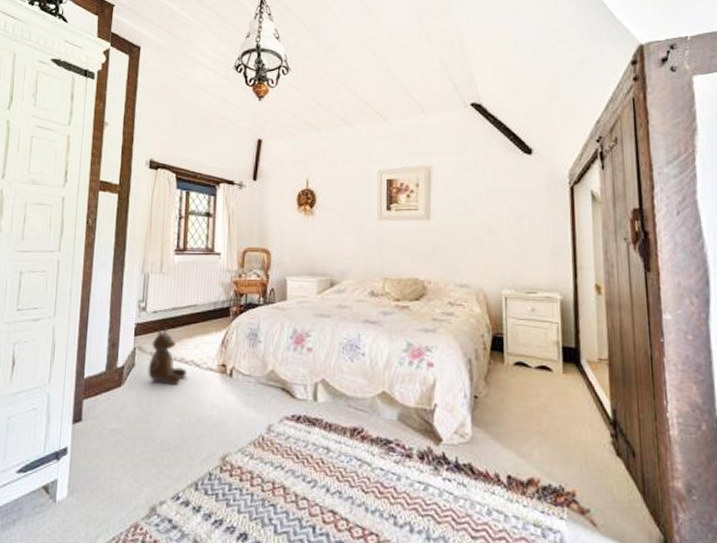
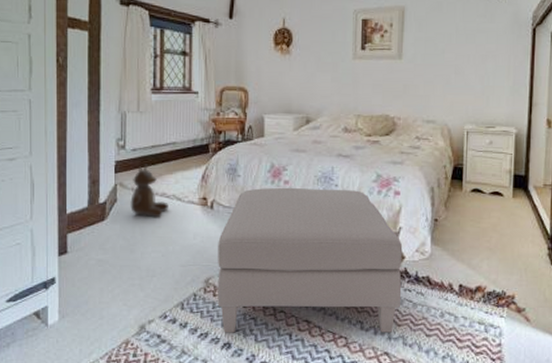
ottoman: none [234,355,440,532] -> present [217,187,403,333]

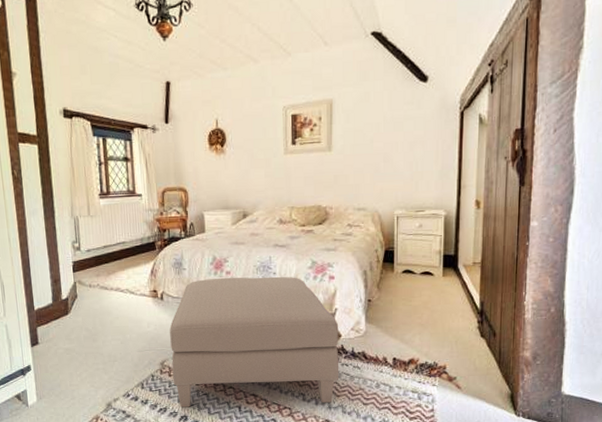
teddy bear: present [130,164,169,217] -> none [89,262,123,309]

